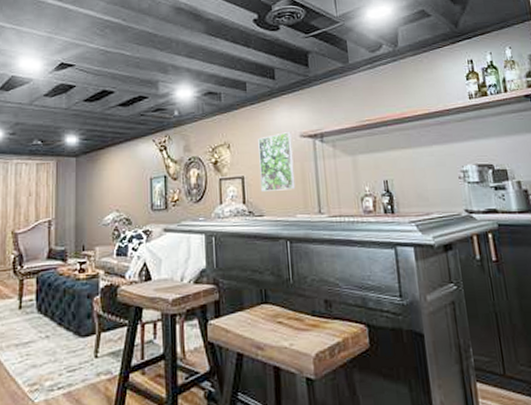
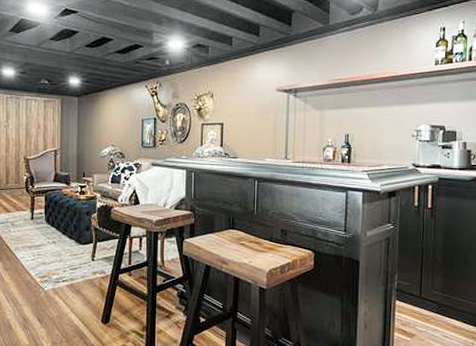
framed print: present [258,132,296,191] -> none [237,86,269,137]

